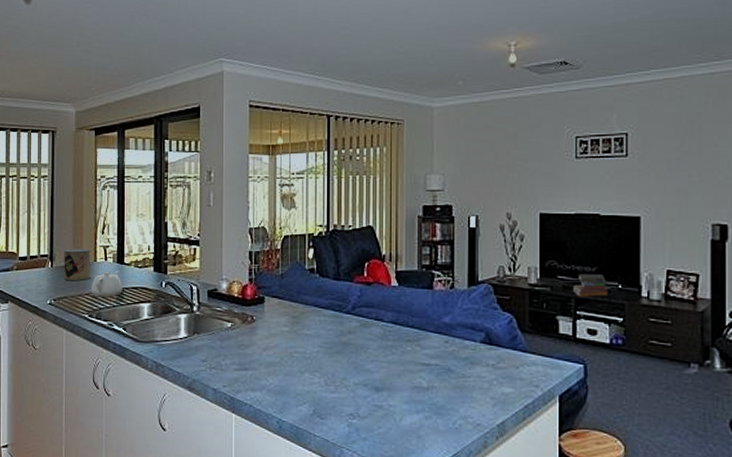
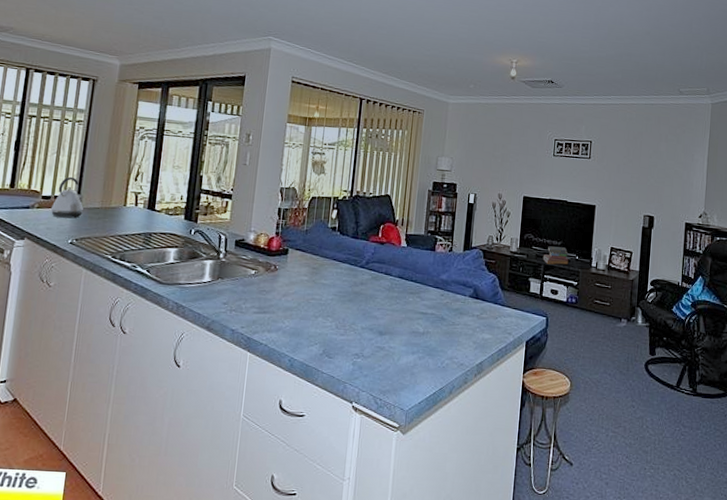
kettle: none [28,235,57,278] -> present [50,176,83,219]
tin can: present [64,248,90,281] -> none [89,192,121,224]
teapot: present [91,270,123,297] -> none [117,215,151,241]

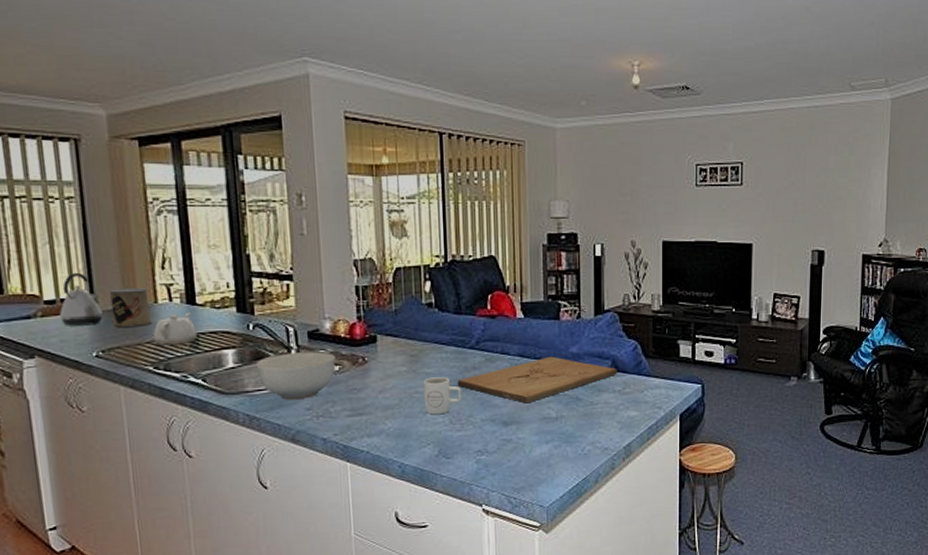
tin can: none [89,192,121,224] -> present [110,287,151,328]
teapot: none [117,215,151,241] -> present [153,312,198,345]
bowl: none [190,255,253,295] -> present [255,352,336,400]
mug: none [317,288,349,320] -> present [423,377,462,415]
cutting board: none [346,280,477,318] -> present [457,356,617,404]
books: present [542,246,569,265] -> none [692,299,724,321]

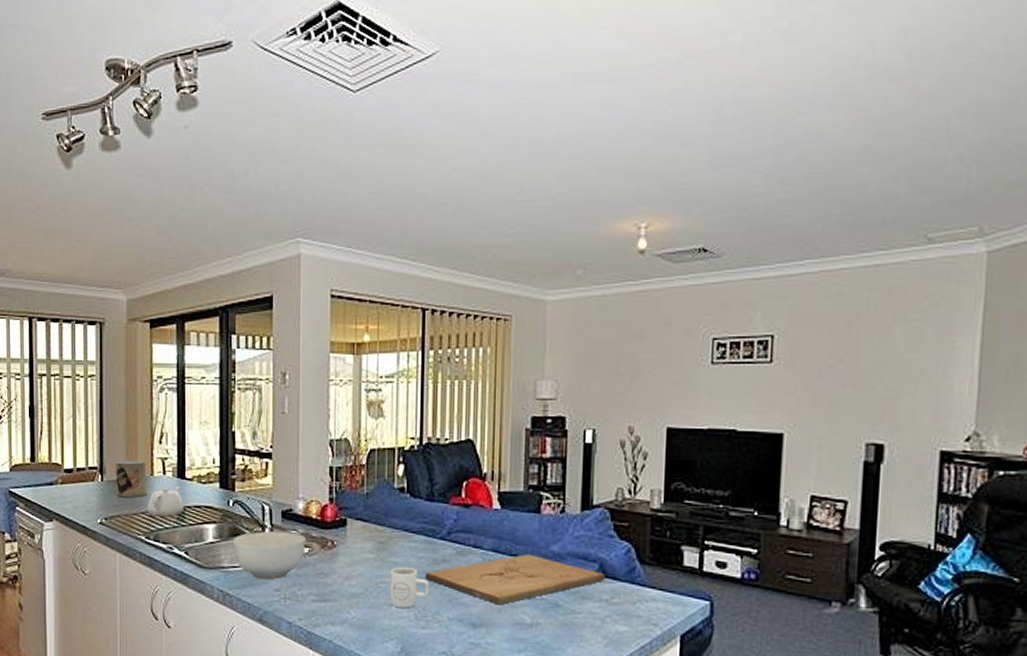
kettle: present [59,272,103,326] -> none [74,444,108,494]

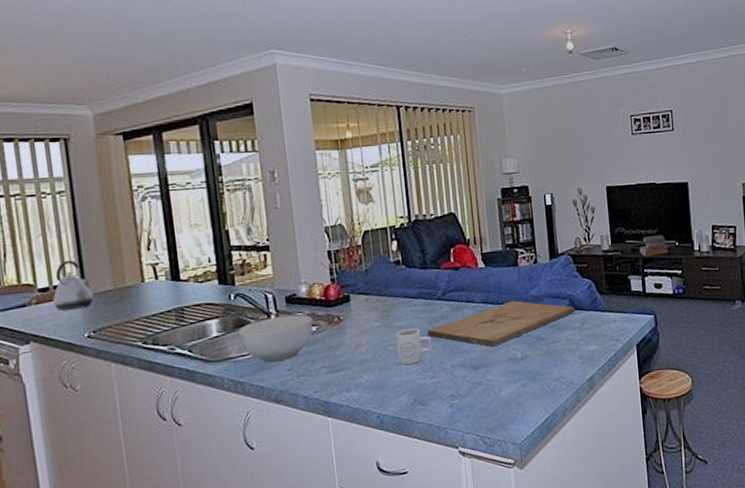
kettle: none [74,444,108,494] -> present [52,260,94,311]
tin can: present [116,459,146,498] -> none [99,269,139,309]
teapot: present [148,485,184,517] -> none [141,288,183,322]
books: none [701,498,743,526] -> present [639,235,669,257]

